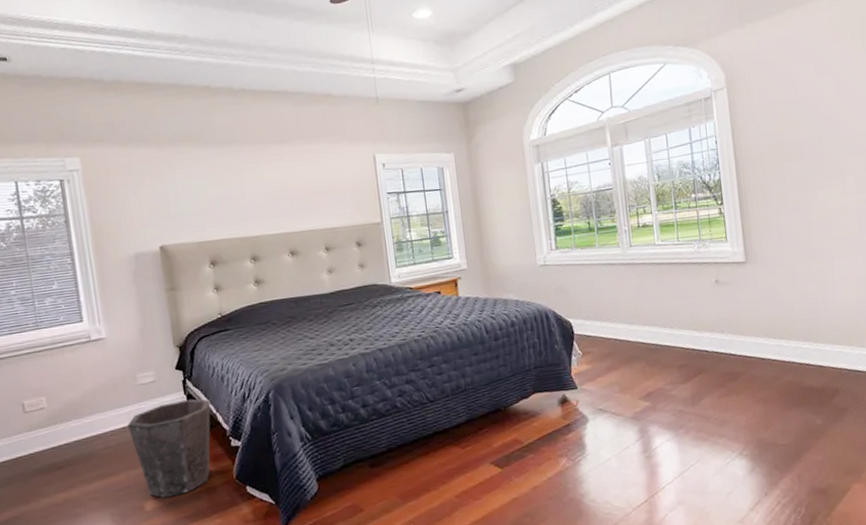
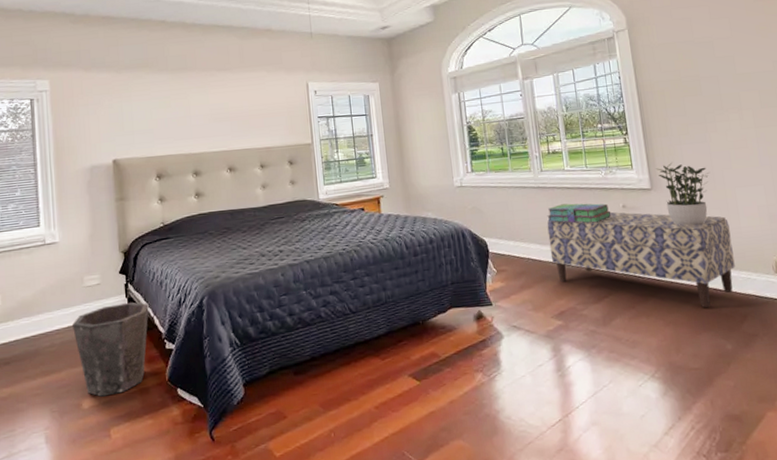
stack of books: none [635,279,704,301] -> present [547,203,612,223]
bench: none [635,287,829,384] -> present [547,212,735,308]
potted plant: none [752,233,807,300] -> present [656,162,709,226]

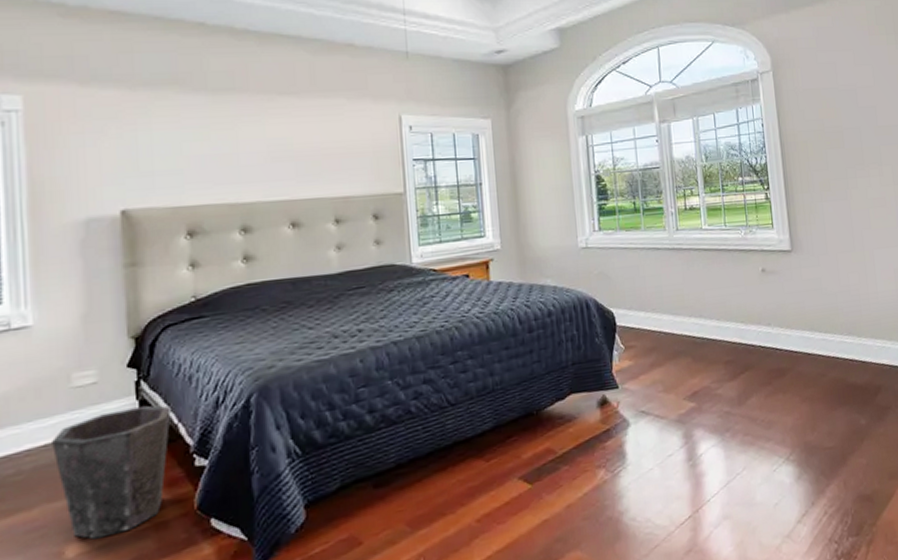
stack of books: present [547,203,612,223] -> none [682,267,750,290]
bench: present [547,212,735,308] -> none [681,276,871,381]
potted plant: present [656,162,709,226] -> none [797,221,849,292]

